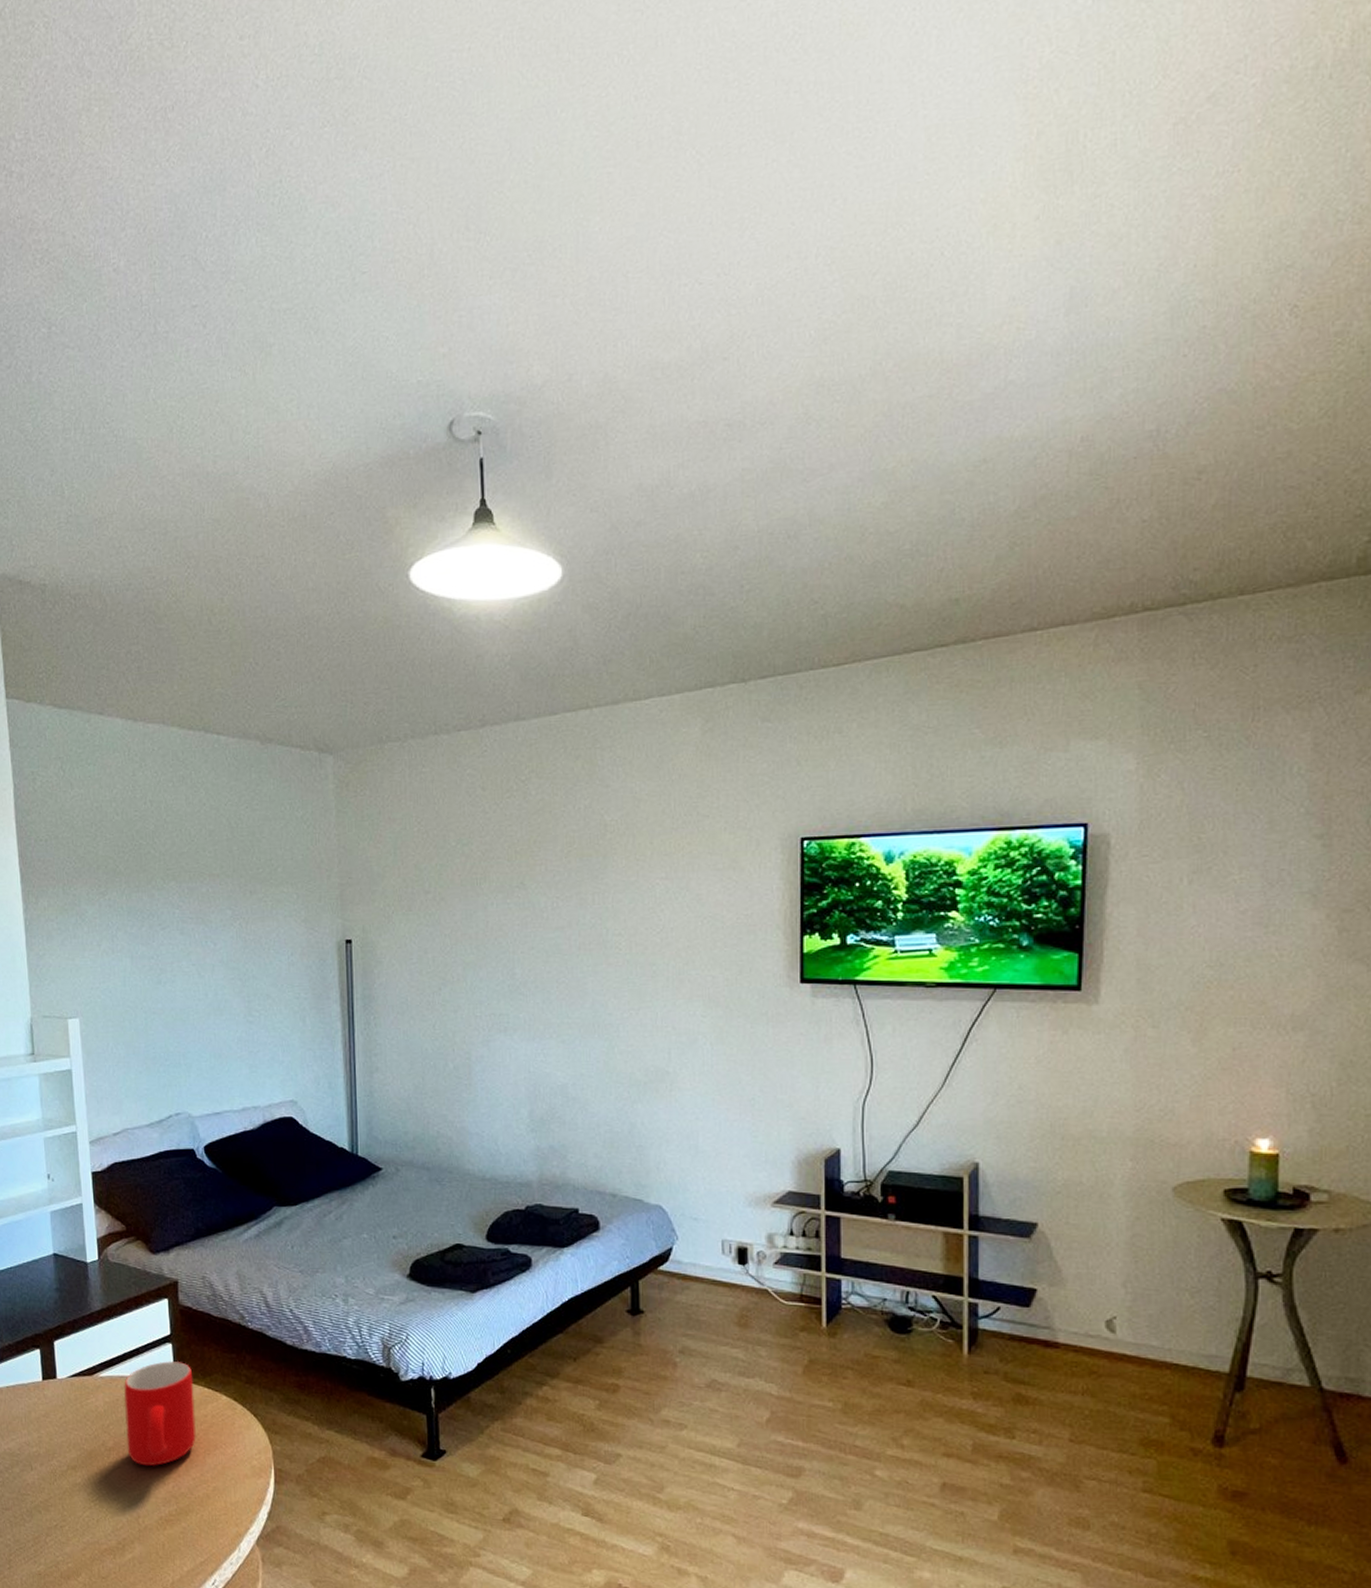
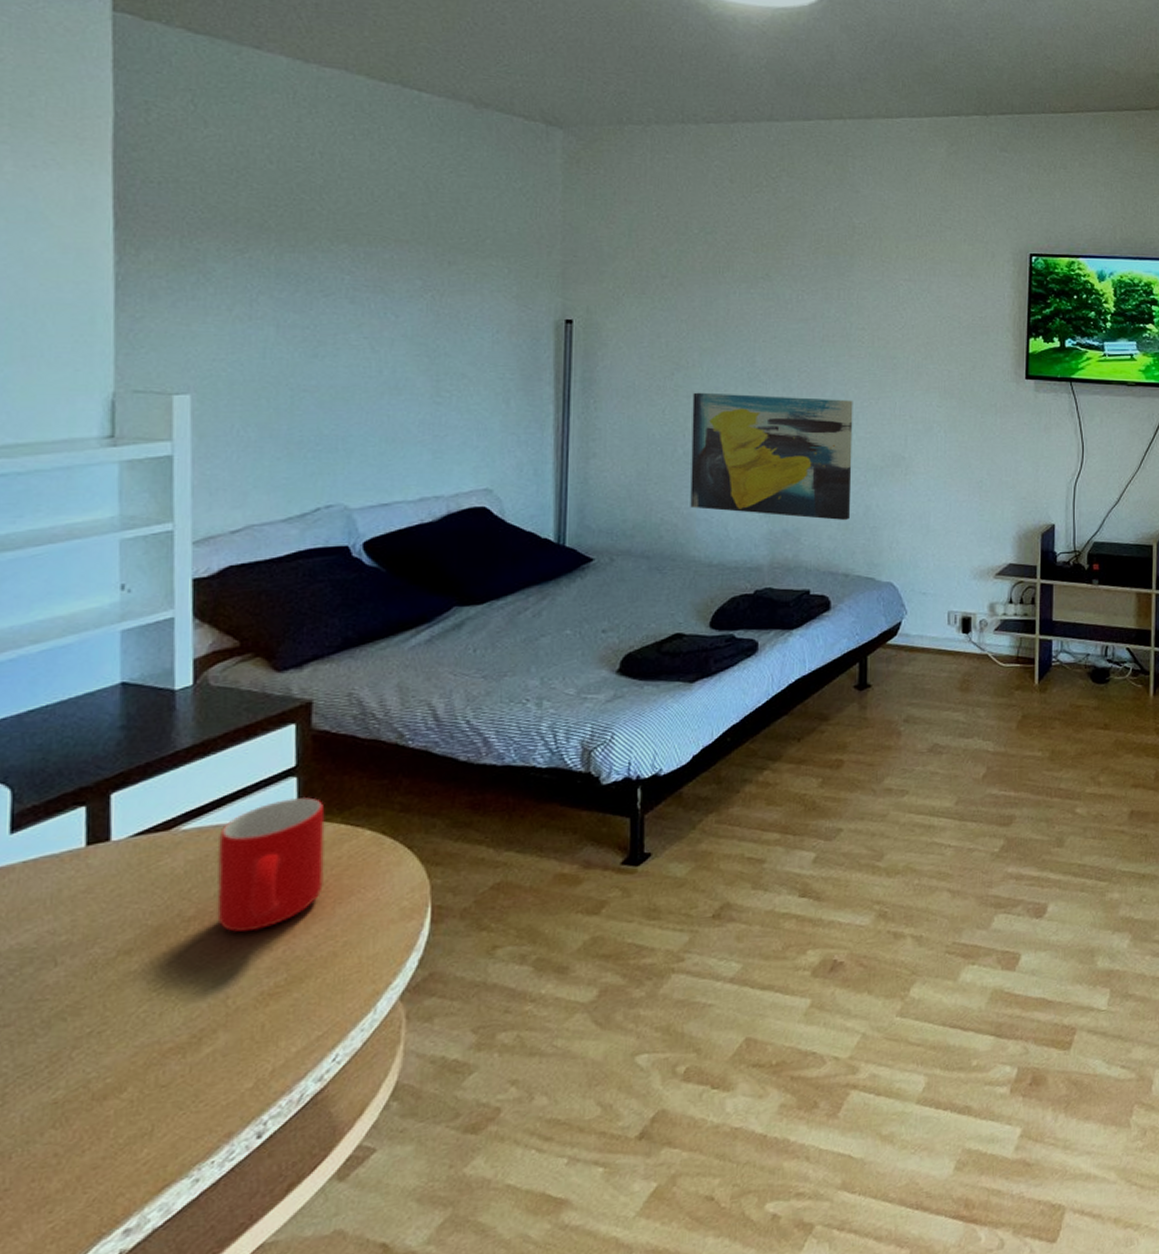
wall art: none [459,1006,615,1139] -> present [690,392,853,521]

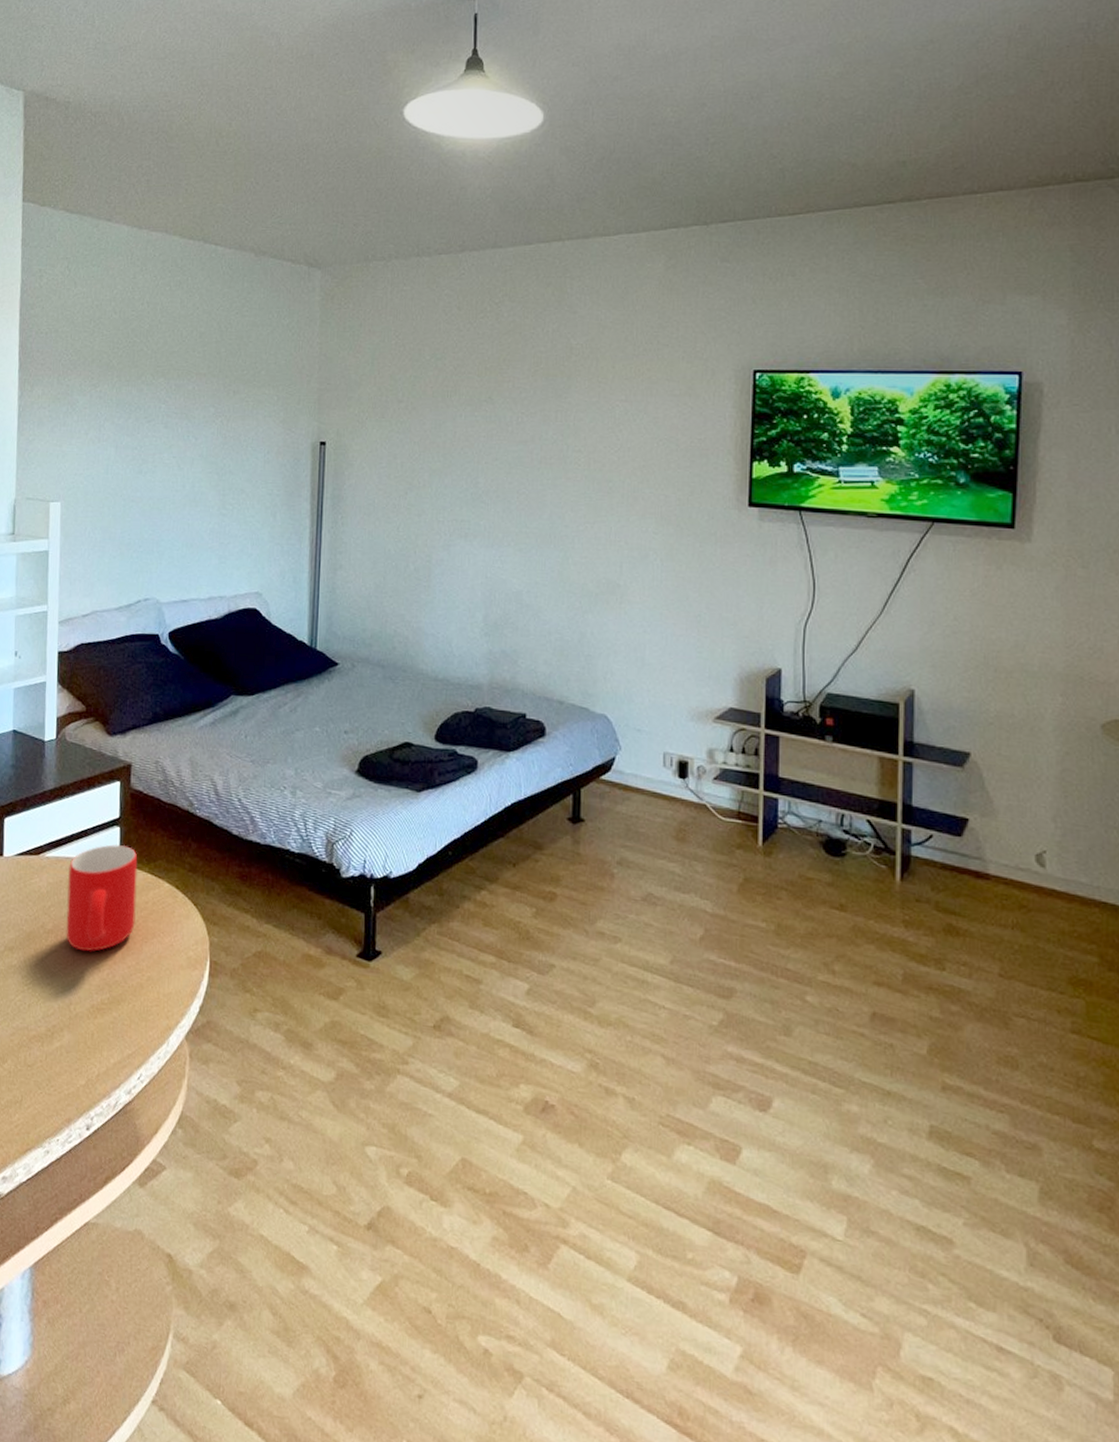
wall art: present [690,392,853,521] -> none [419,511,569,647]

